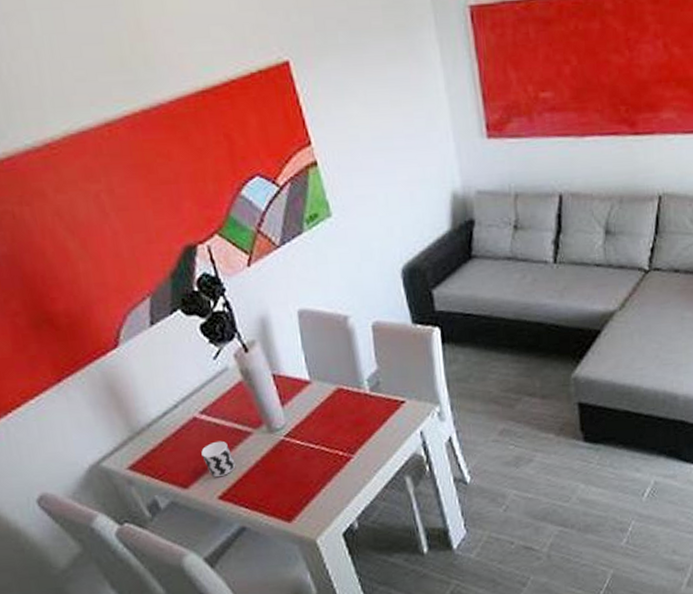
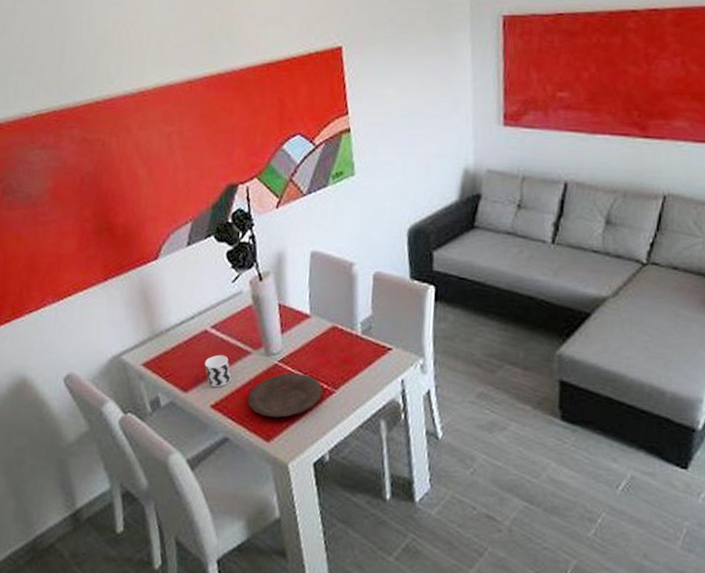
plate: none [258,445,339,497] -> present [247,373,322,418]

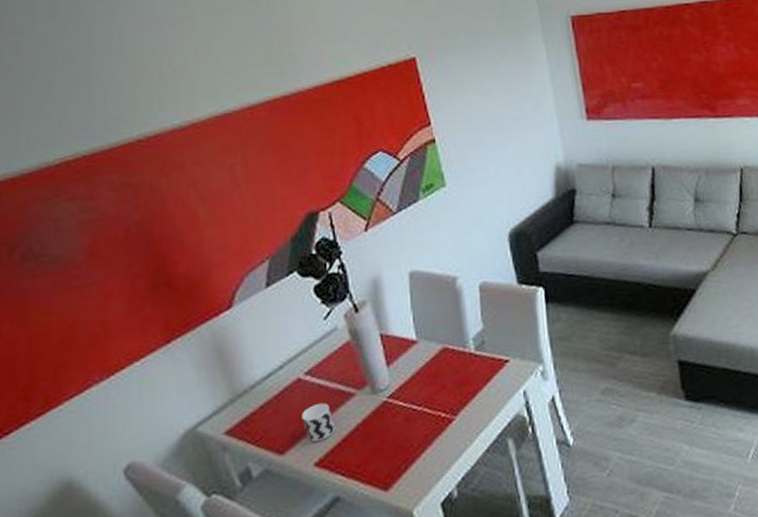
plate: present [247,373,322,418] -> none [357,406,441,462]

